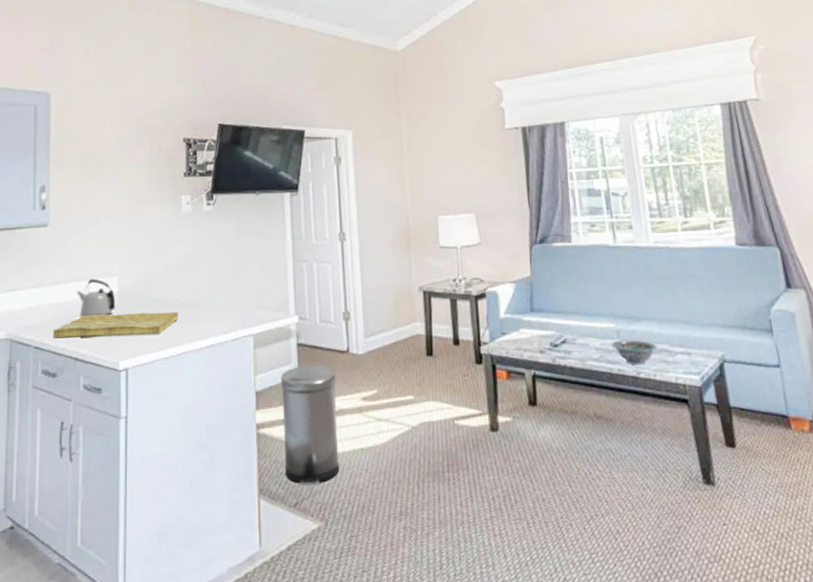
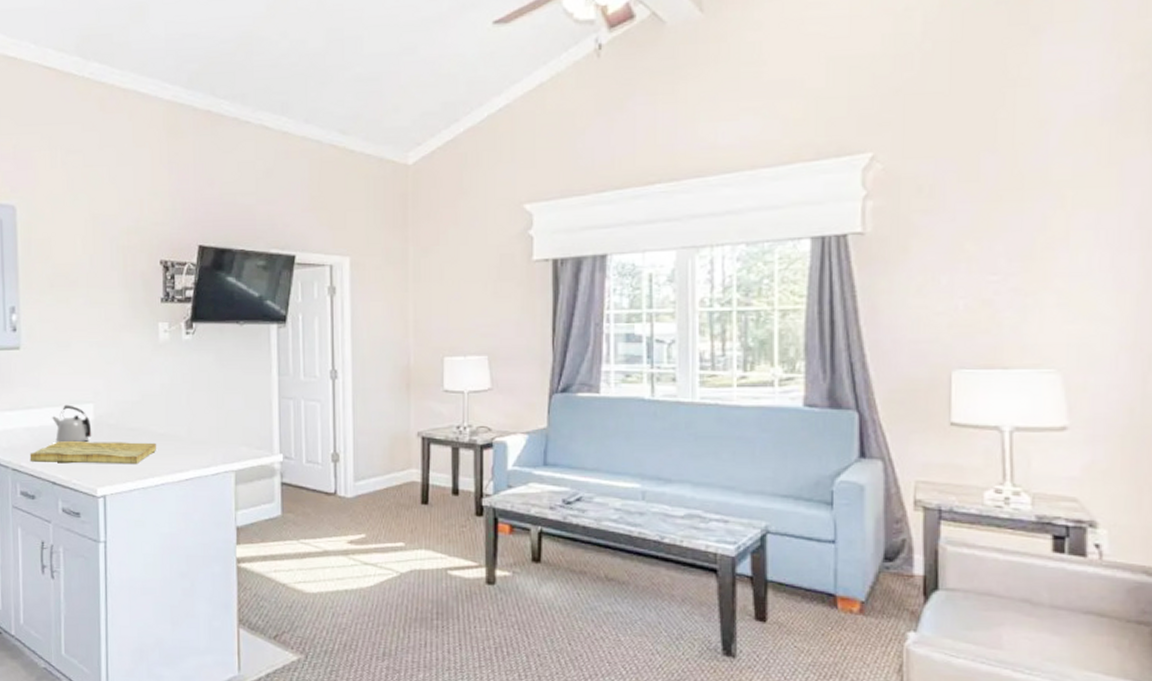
pedal bin: present [281,365,340,486] -> none [263,505,322,620]
decorative bowl: present [611,339,658,366] -> none [634,502,689,530]

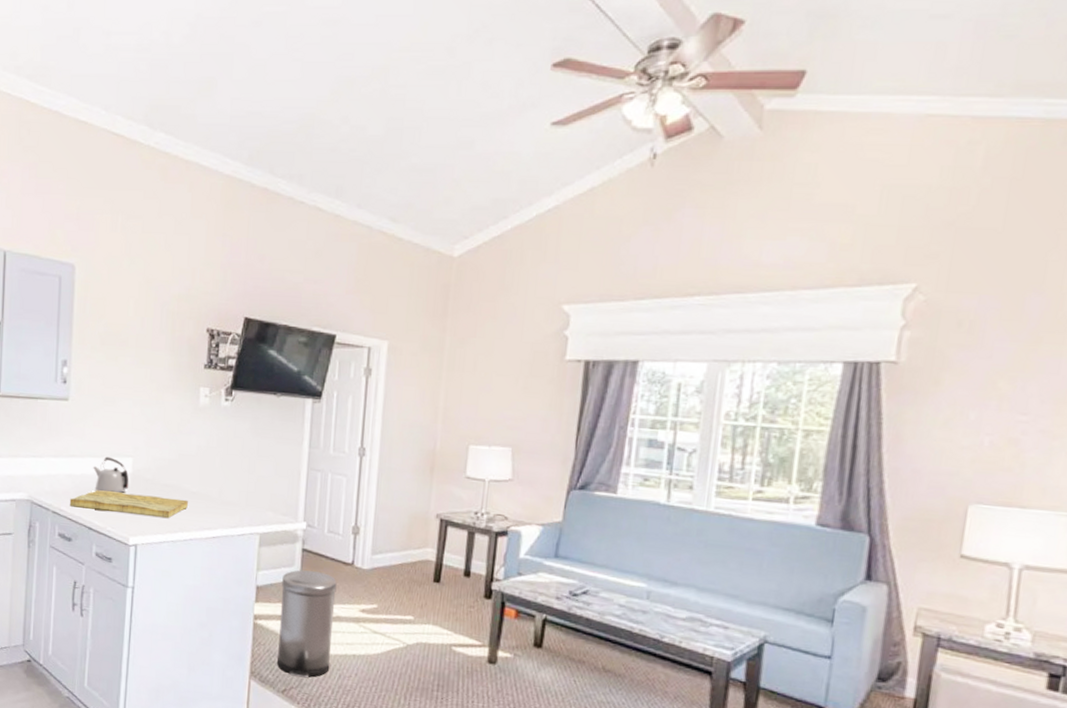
pedal bin: none [263,505,322,620] -> present [277,570,337,678]

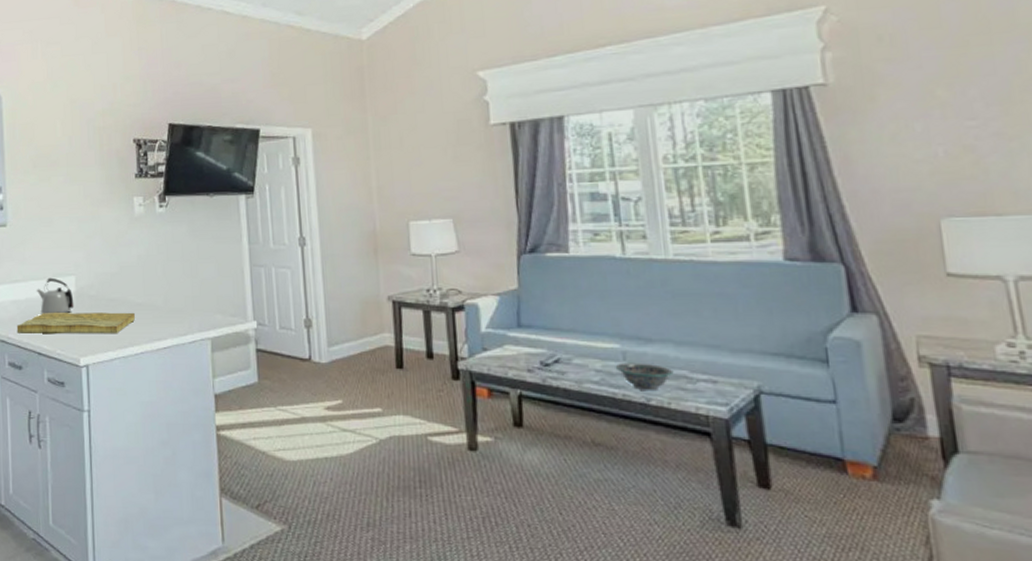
pedal bin: present [277,570,337,678] -> none [240,372,303,489]
decorative bowl: none [638,601,691,630] -> present [615,363,674,392]

